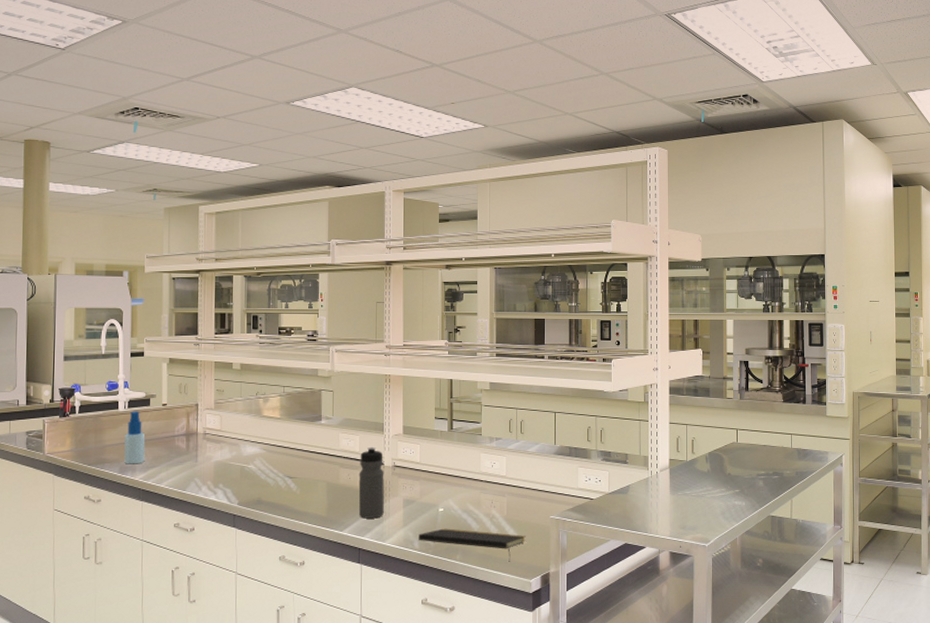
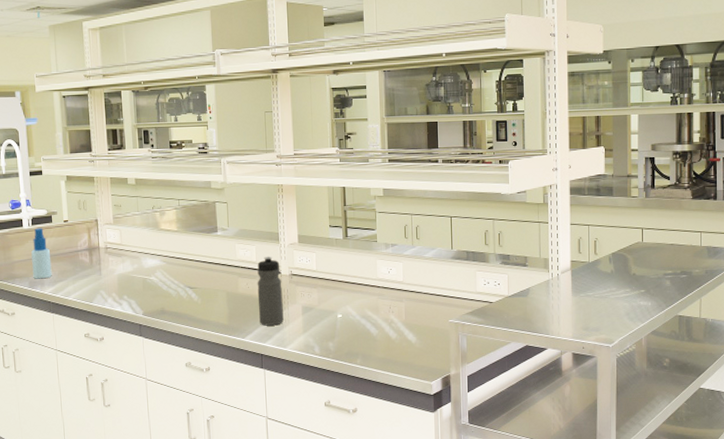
notepad: present [419,528,526,562] -> none [319,333,425,365]

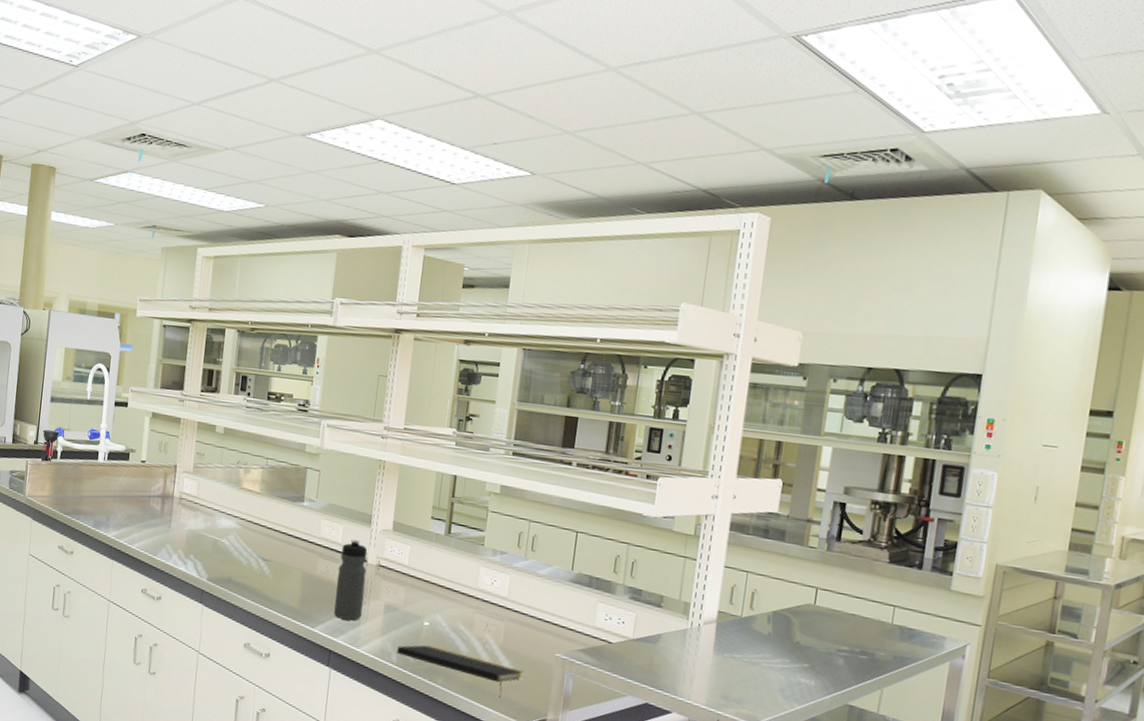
spray bottle: present [31,228,52,279] -> none [99,464,122,521]
notepad: none [319,333,425,365] -> present [397,644,523,698]

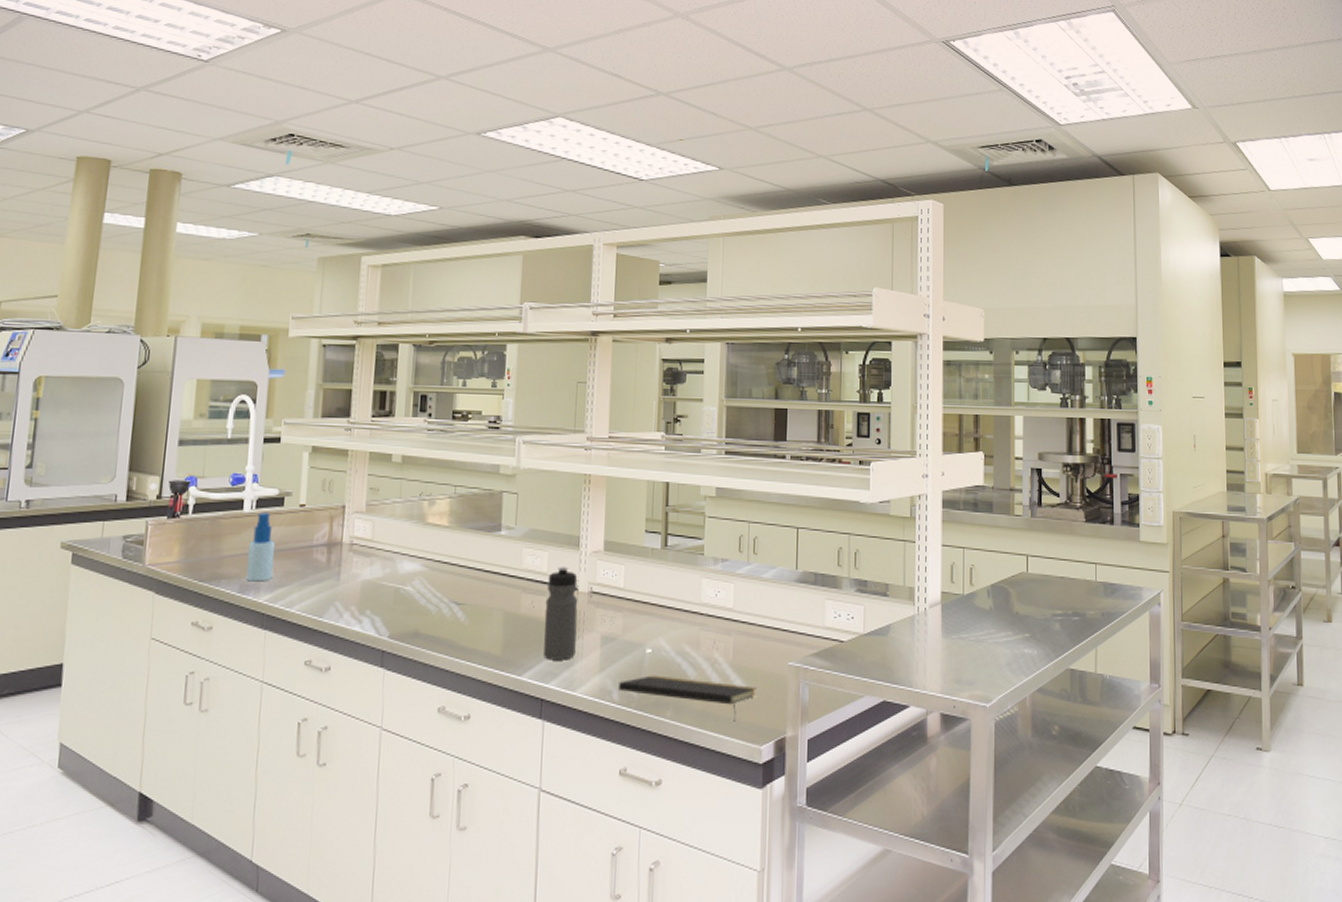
spray bottle: none [99,464,122,521] -> present [246,512,276,582]

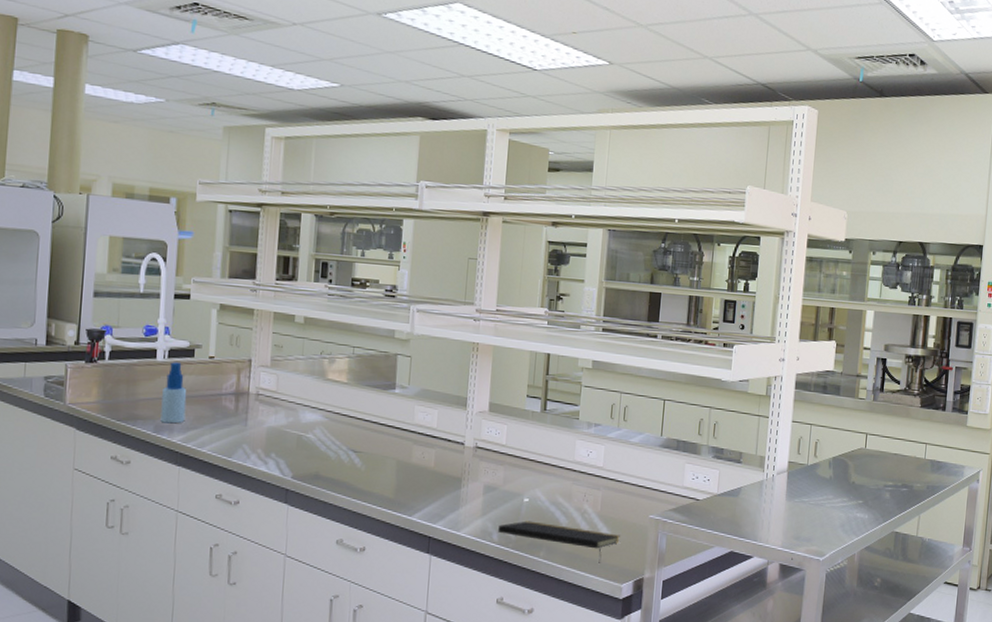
water bottle: present [544,566,578,660] -> none [432,423,465,505]

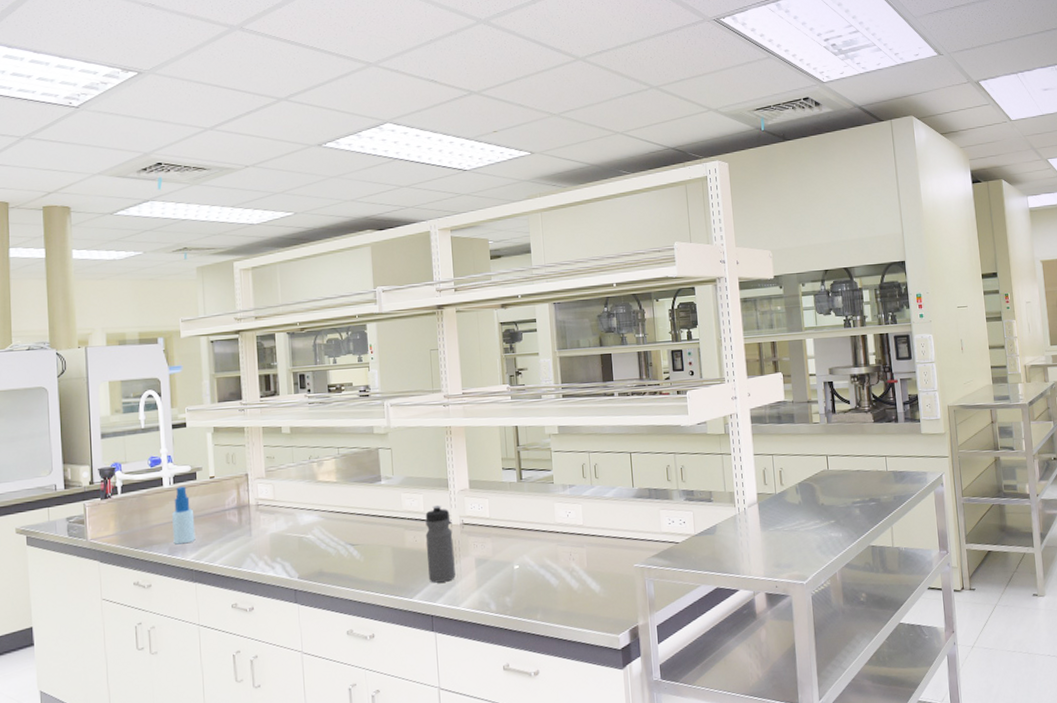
water bottle: none [432,423,465,505] -> present [425,504,456,583]
notepad: present [498,521,620,563] -> none [494,586,610,618]

